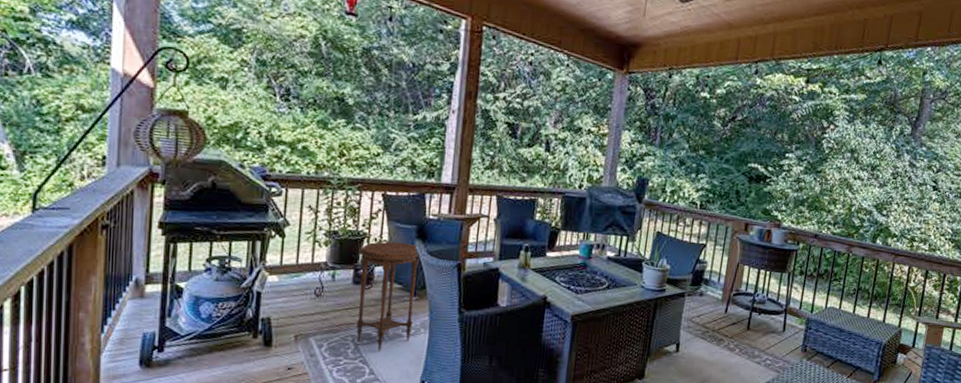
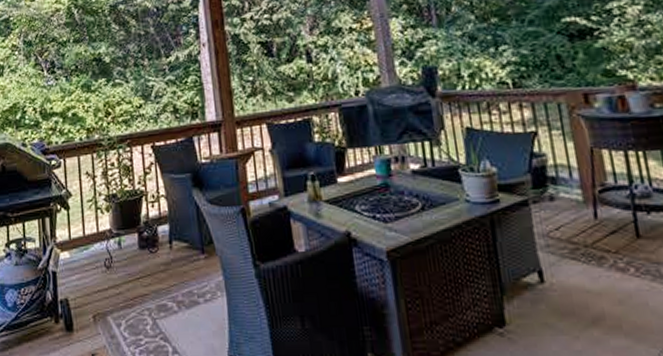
side table: present [356,241,421,352] -> none [139,194,208,325]

